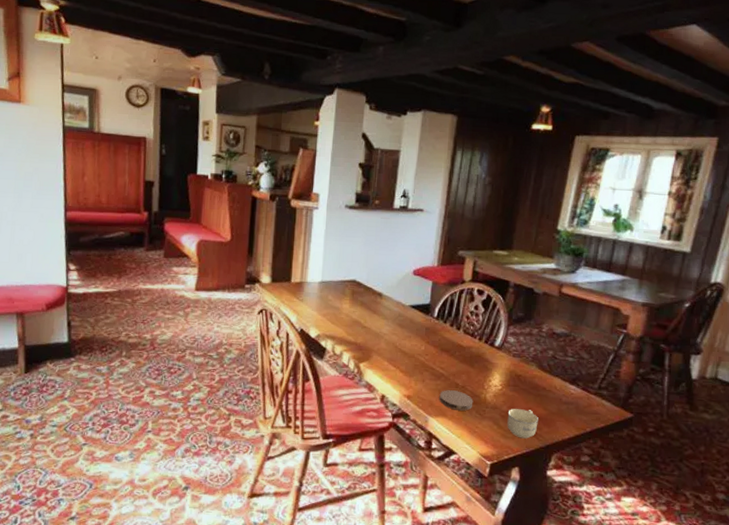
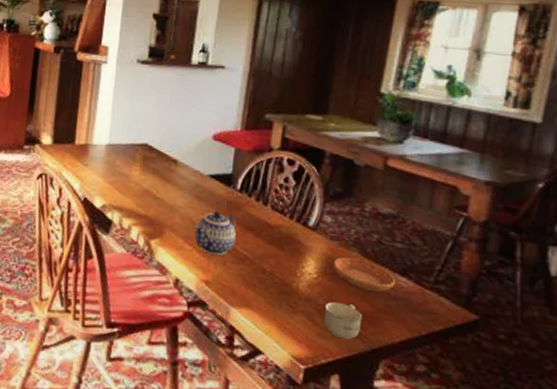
teapot: none [397,336,434,374] -> present [194,211,237,255]
coaster: present [439,390,474,411] -> none [243,276,284,302]
saucer: none [515,371,566,398] -> present [333,257,395,292]

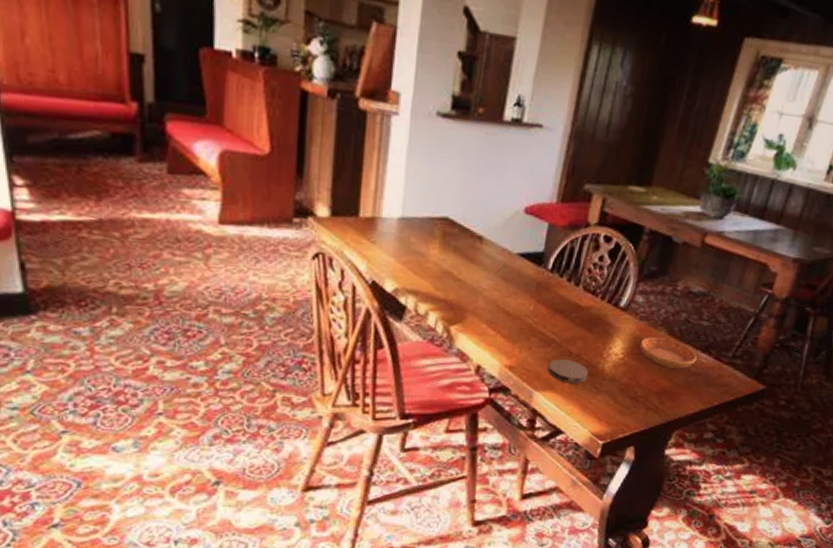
teapot: present [194,211,237,255] -> none [499,293,546,339]
coaster: none [243,276,284,302] -> present [547,359,589,384]
cup: present [324,301,362,340] -> none [625,380,662,415]

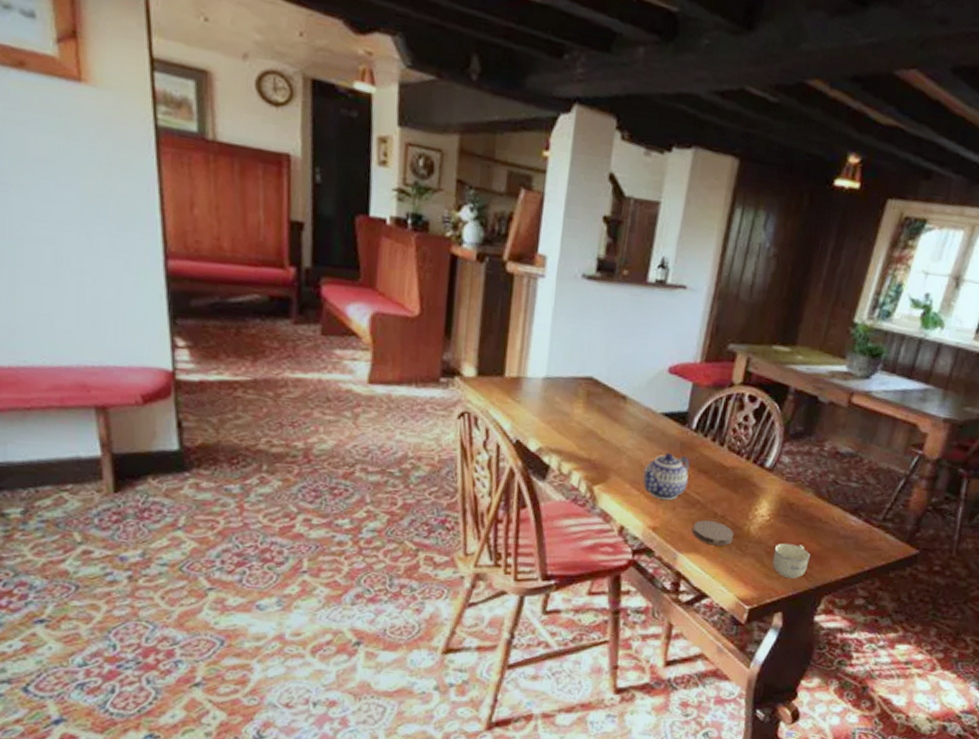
teapot: none [499,293,546,339] -> present [643,453,690,500]
cup: none [625,380,662,415] -> present [772,543,810,579]
saucer: present [639,337,697,369] -> none [786,498,846,531]

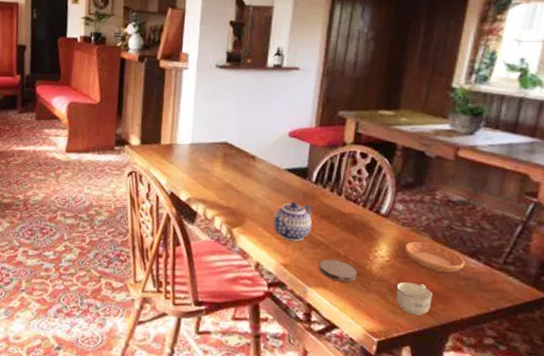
saucer: none [786,498,846,531] -> present [404,241,465,273]

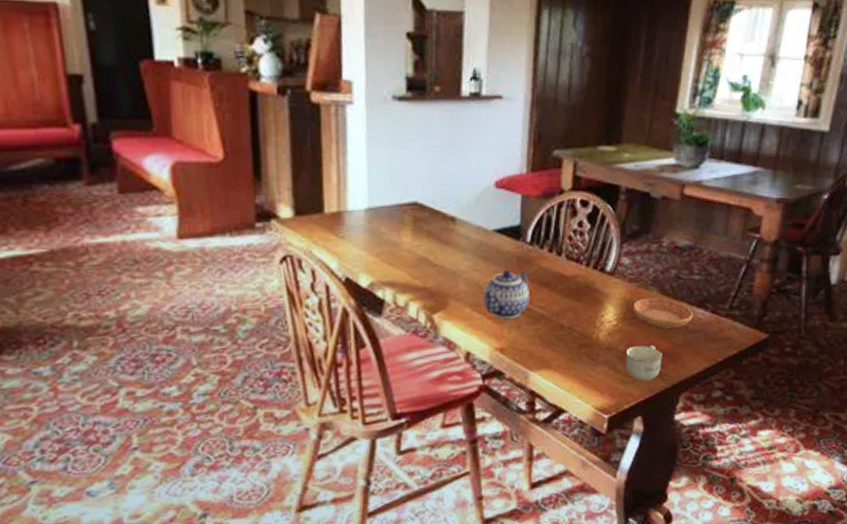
coaster: present [319,259,357,283] -> none [540,333,584,359]

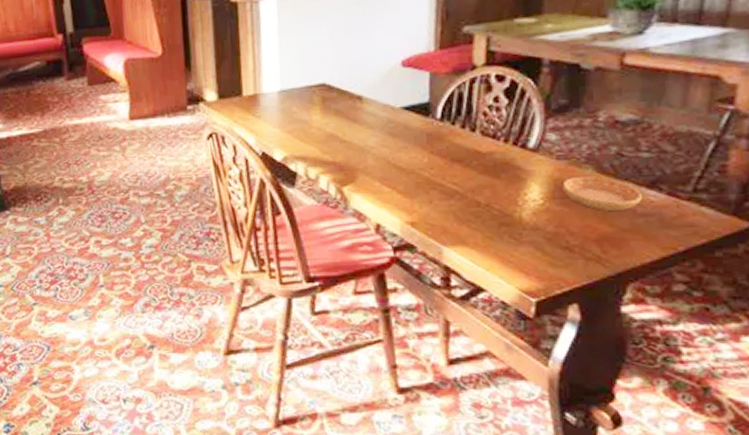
teapot: present [483,270,529,319] -> none [391,146,441,193]
cup: present [625,345,662,381] -> none [555,227,602,266]

